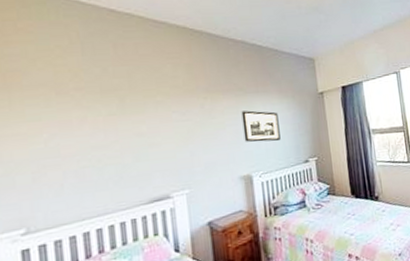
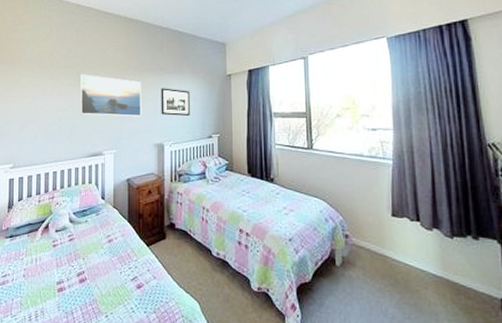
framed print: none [126,99,220,151] -> present [80,74,142,117]

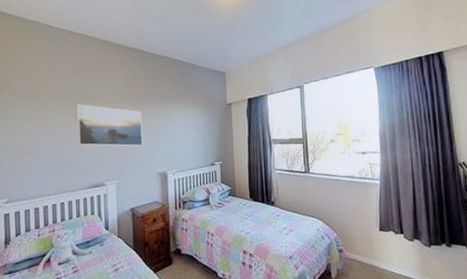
picture frame: present [161,88,190,117] -> none [162,117,192,145]

